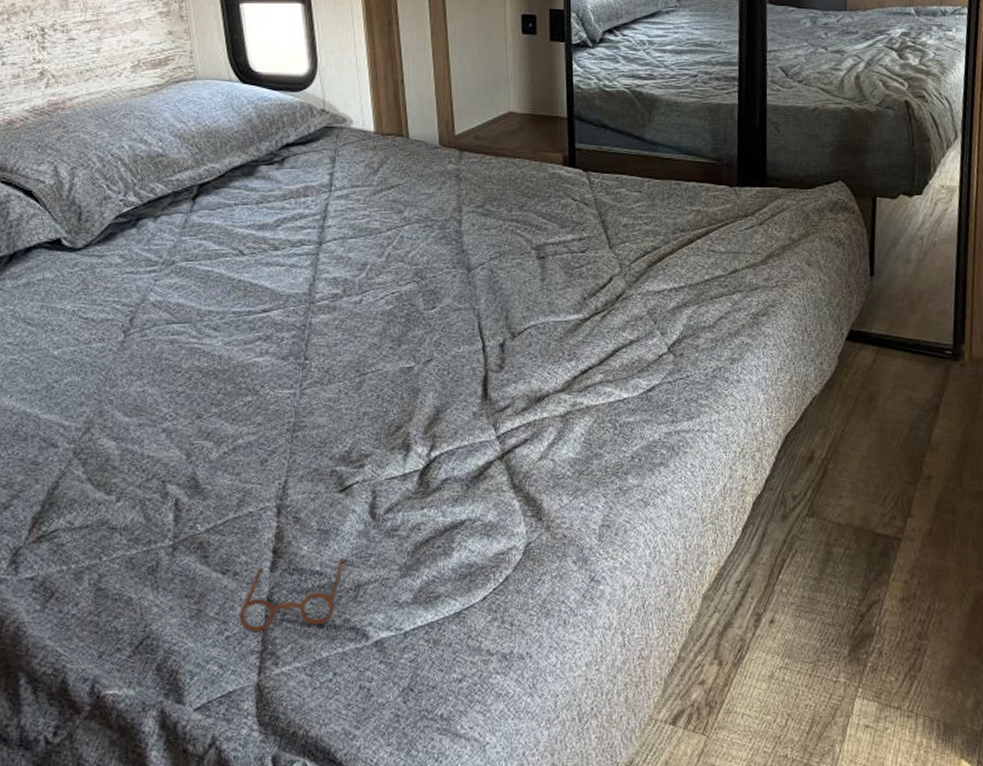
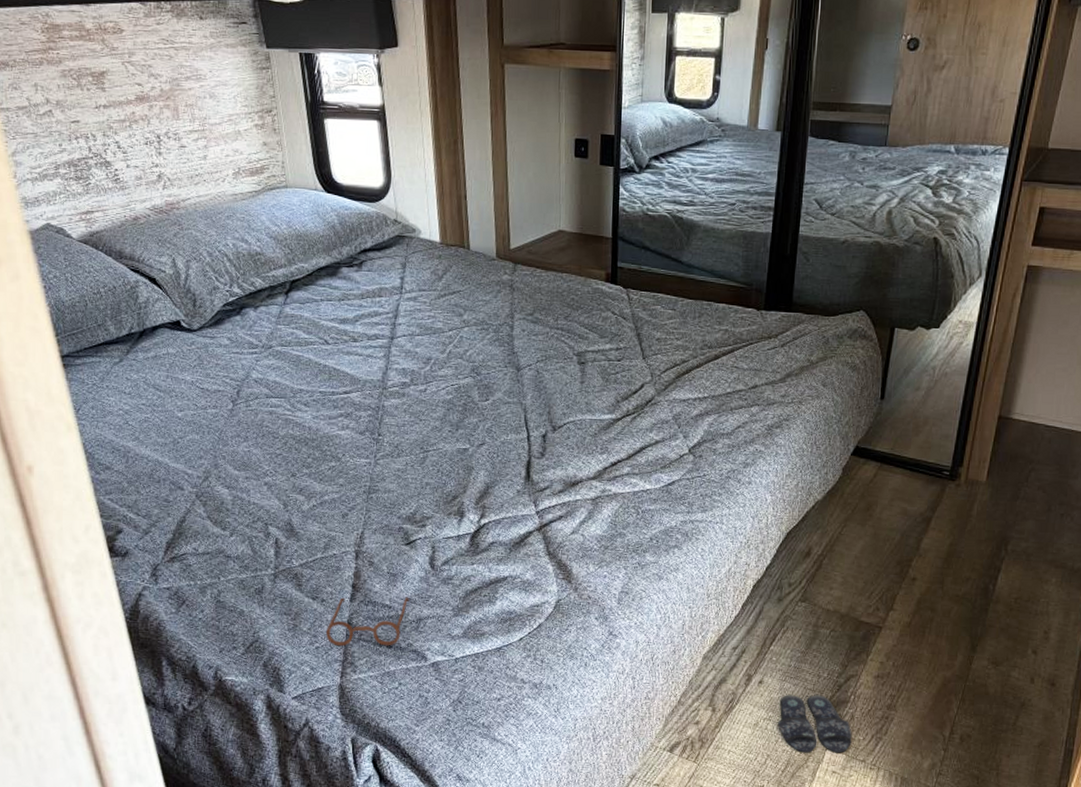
slippers: none [796,630,883,706] -> present [778,695,852,753]

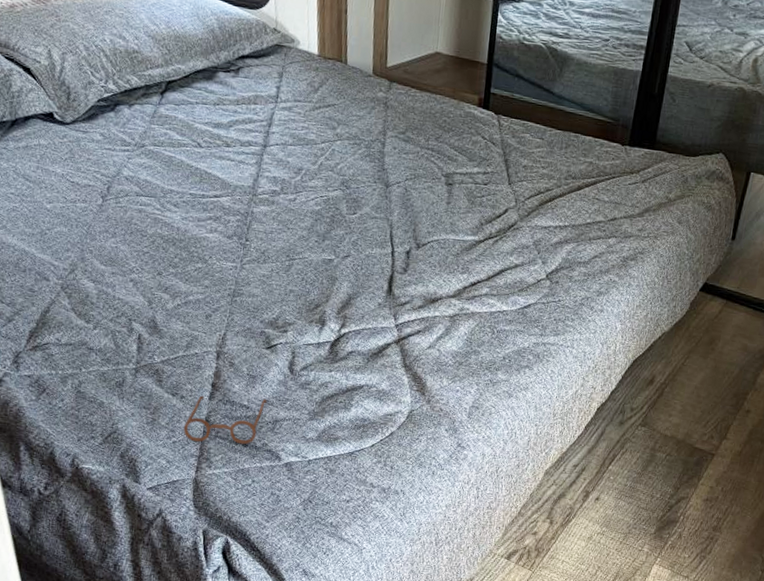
slippers: present [778,695,852,753] -> none [610,512,679,569]

